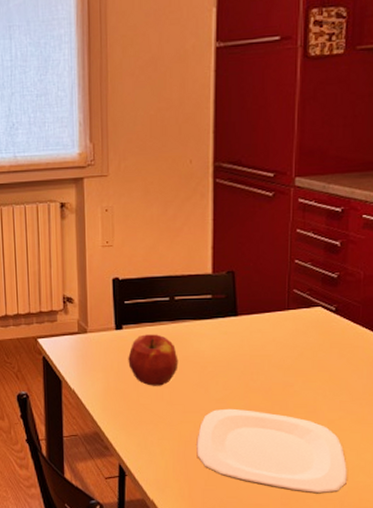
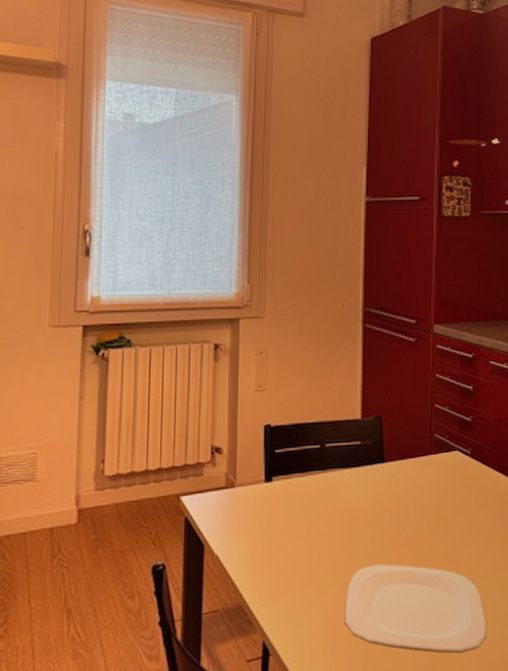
apple: present [128,334,179,386] -> none [277,485,328,545]

